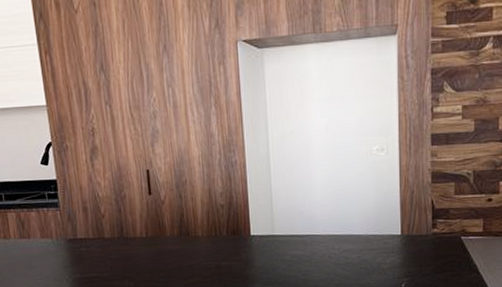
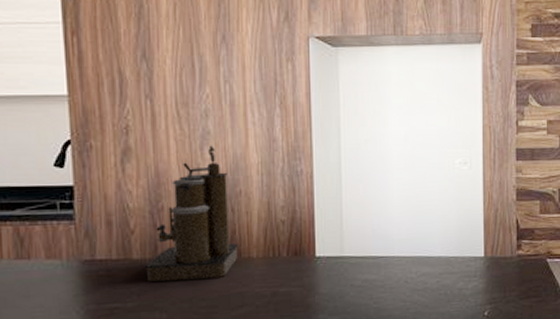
coffee maker: none [114,142,187,256] -> present [144,145,238,282]

